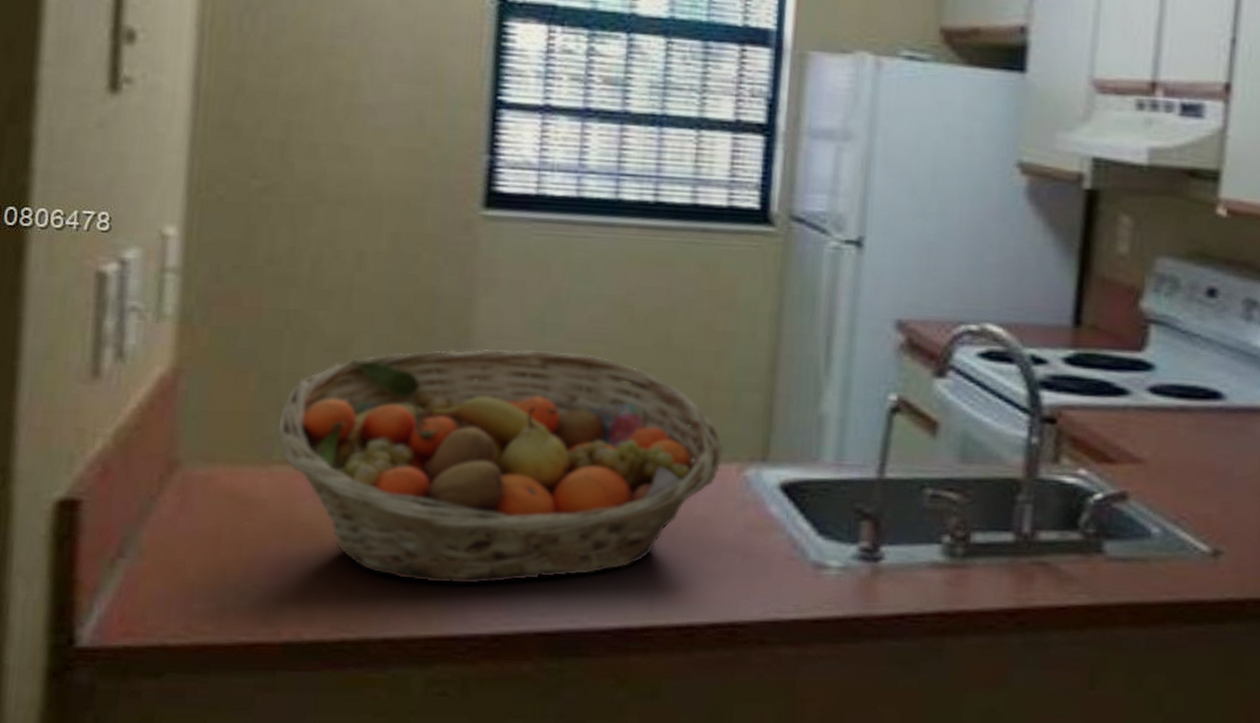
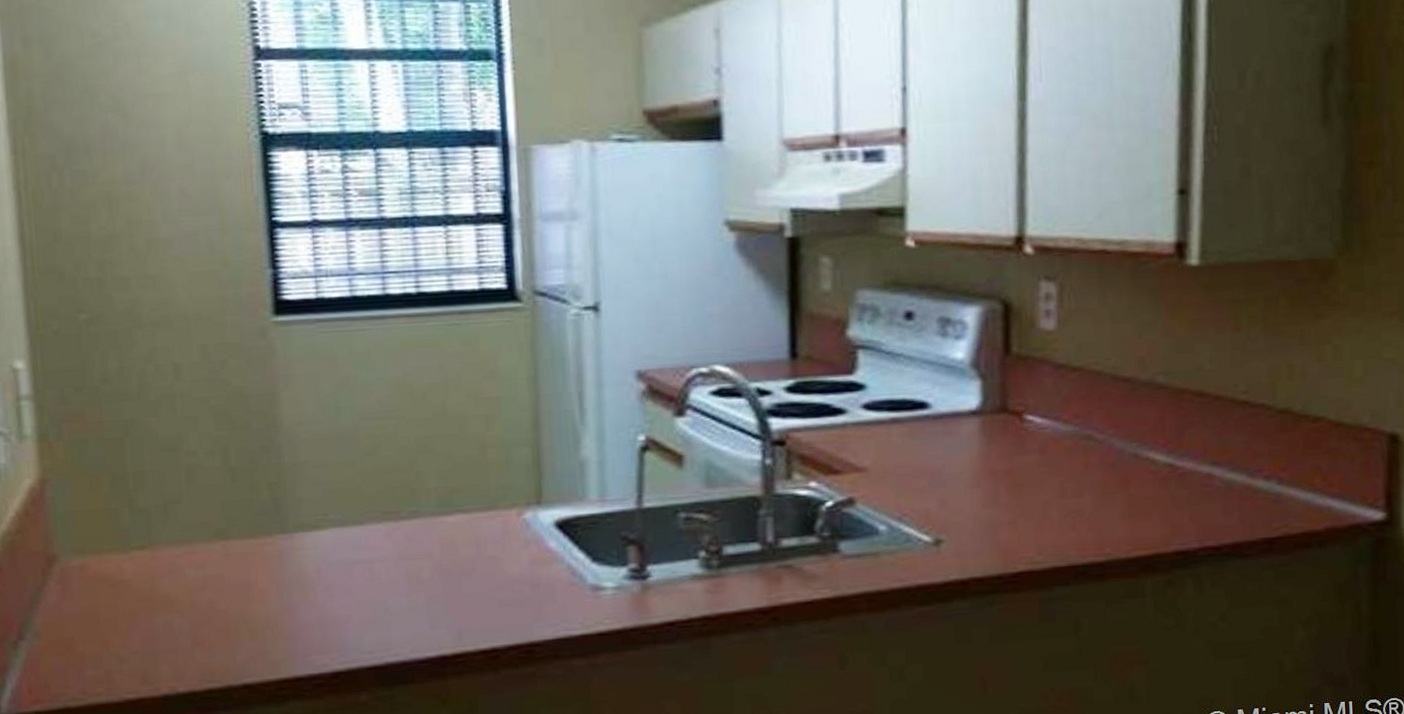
fruit basket: present [276,348,723,584] -> none [131,430,503,635]

